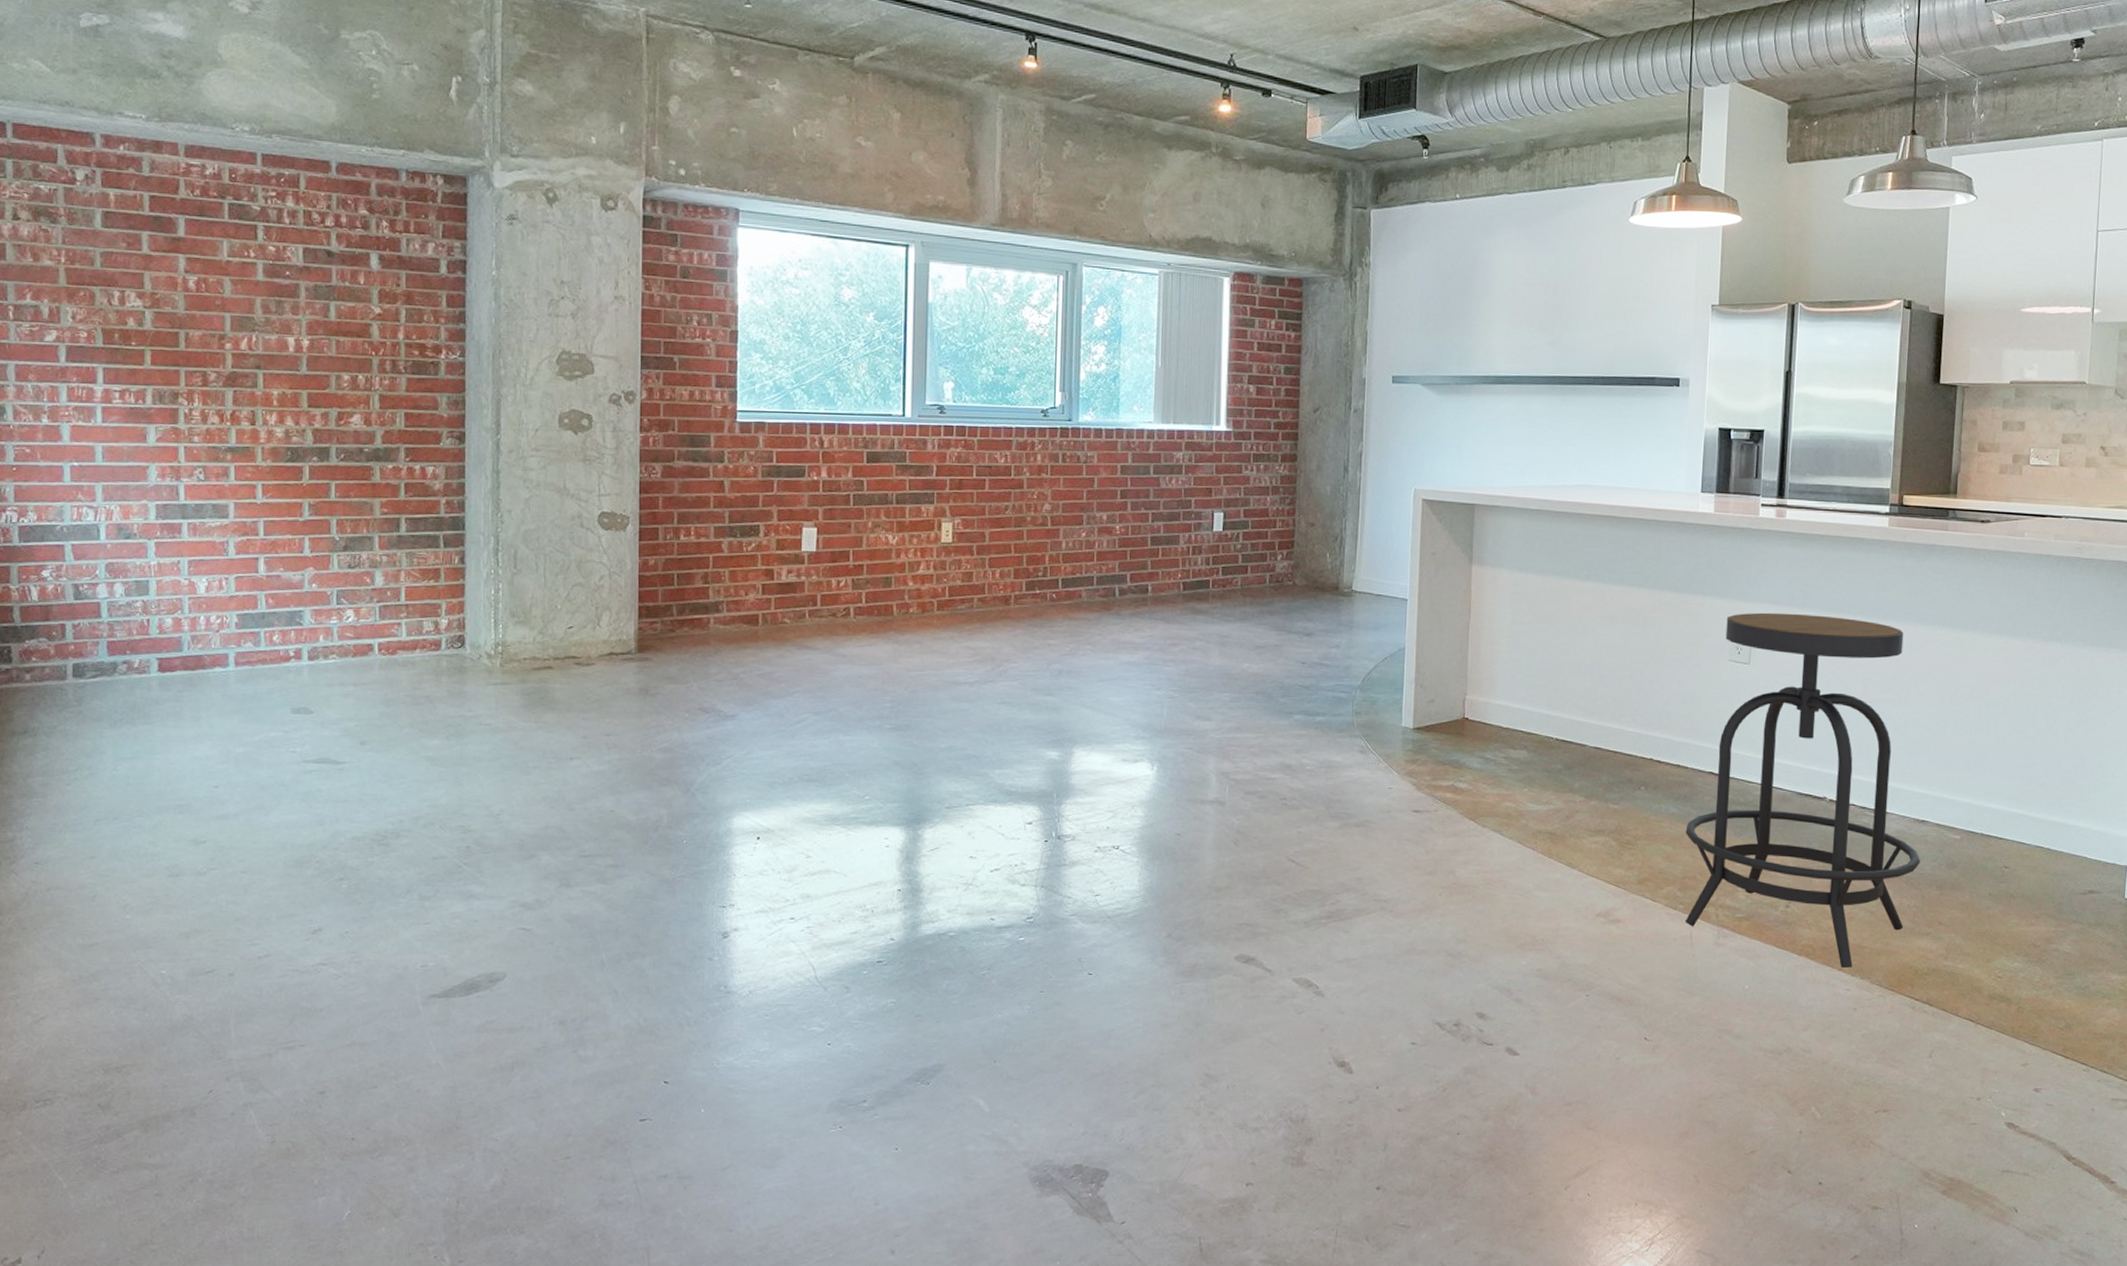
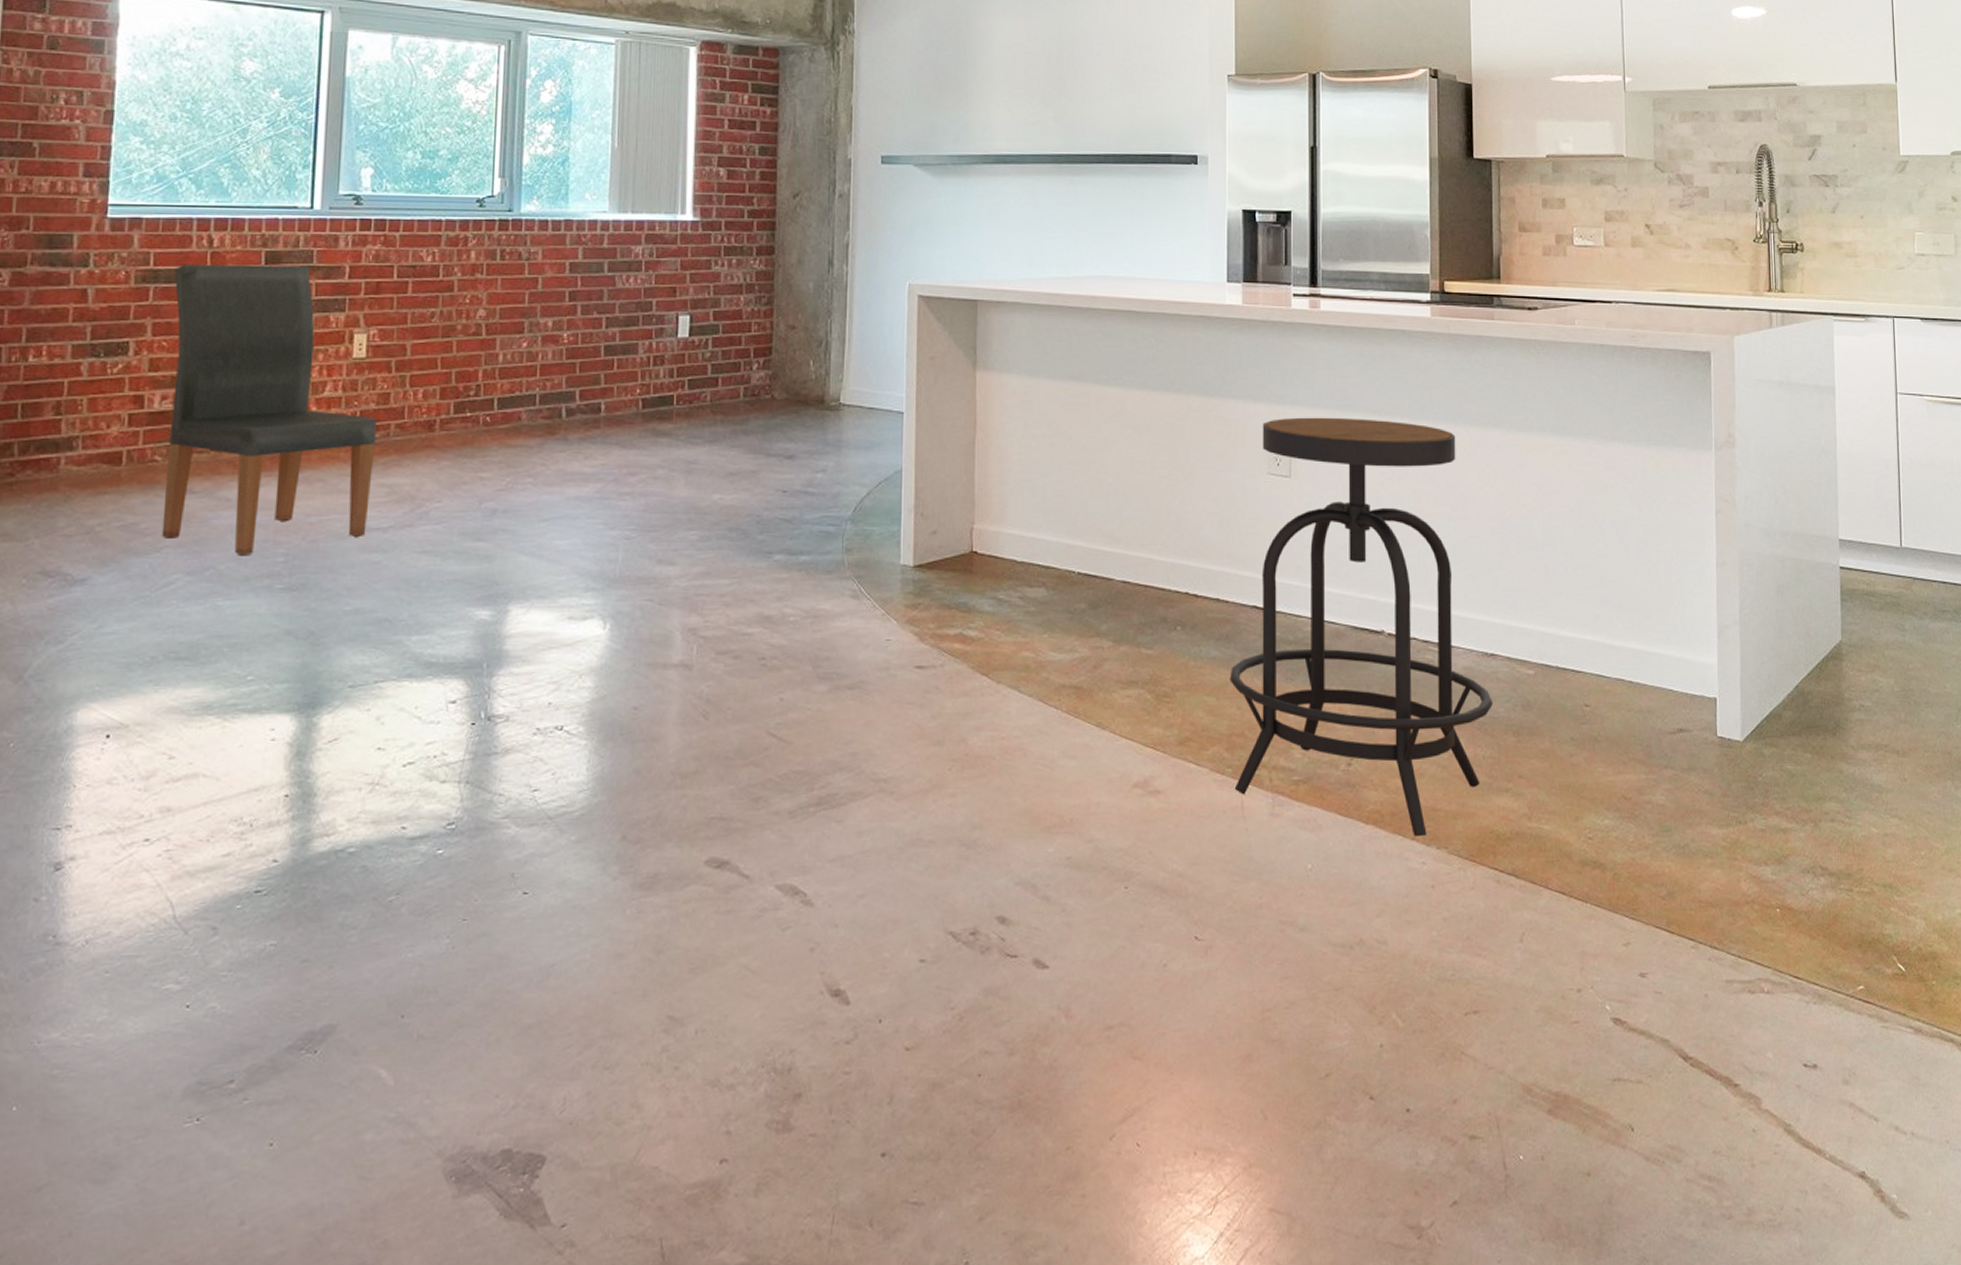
dining chair: none [793,461,962,701] -> present [161,264,377,556]

